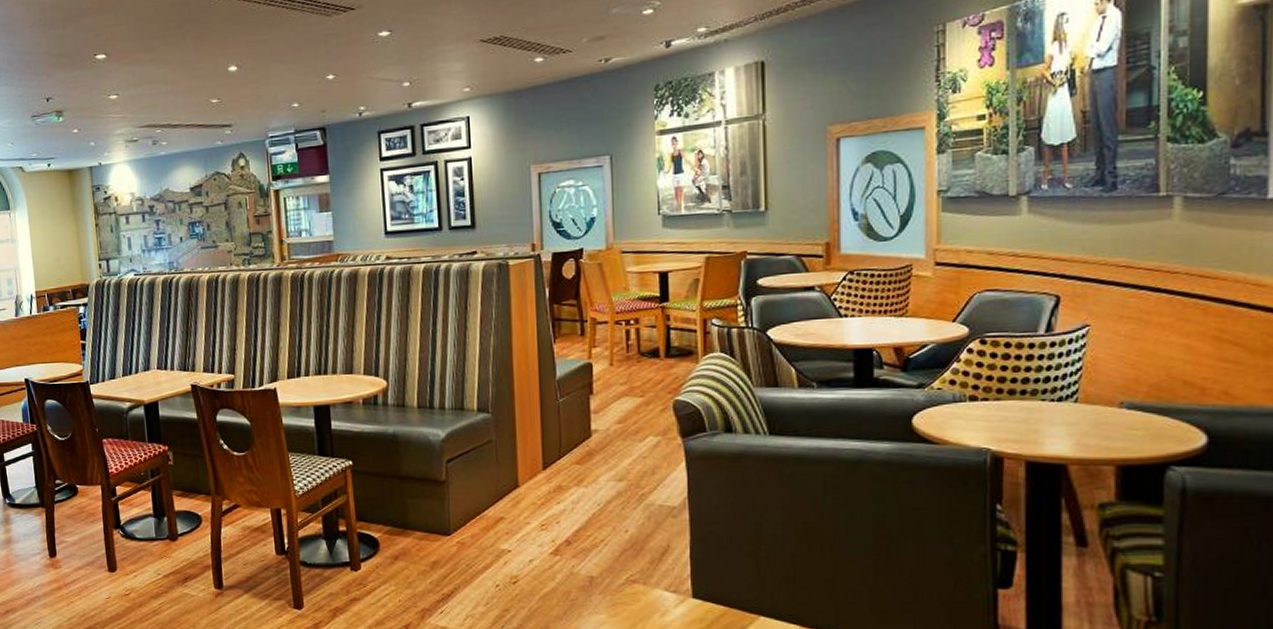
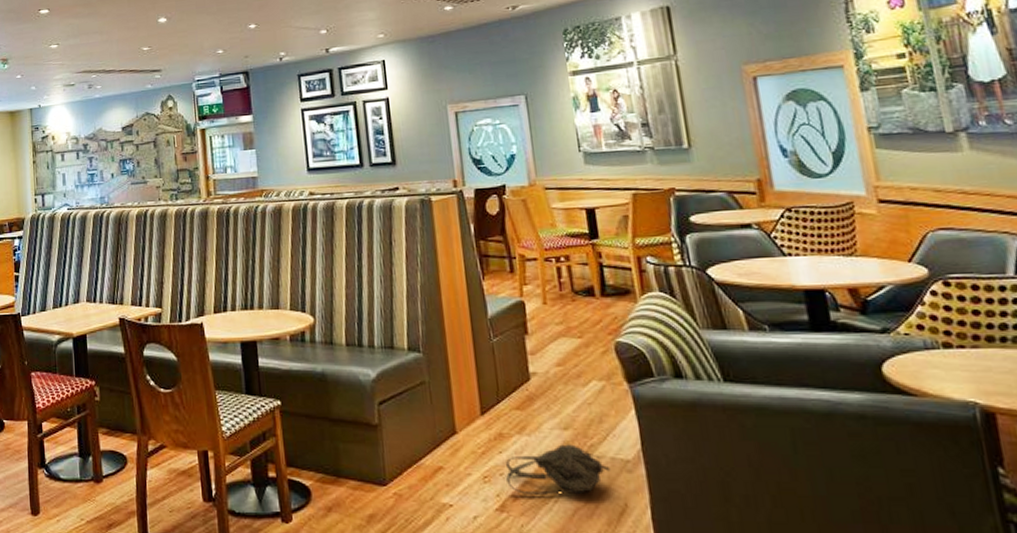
backpack: none [562,494,658,539] -> present [506,444,611,495]

